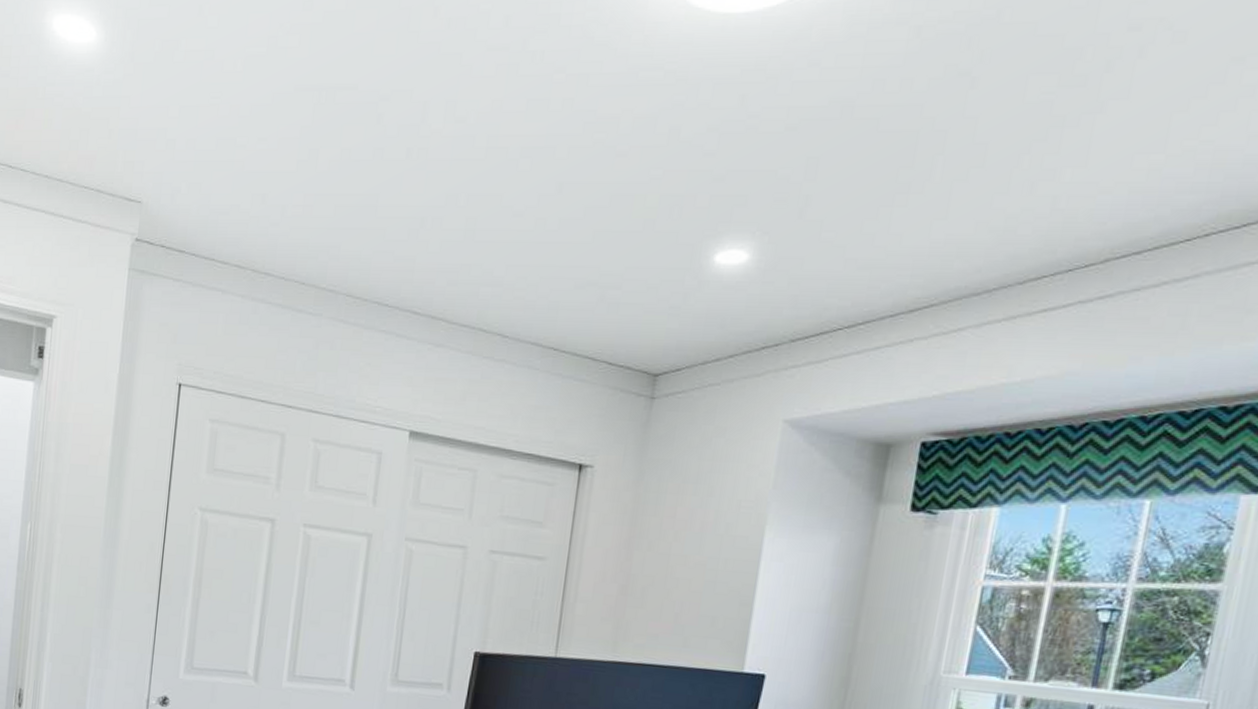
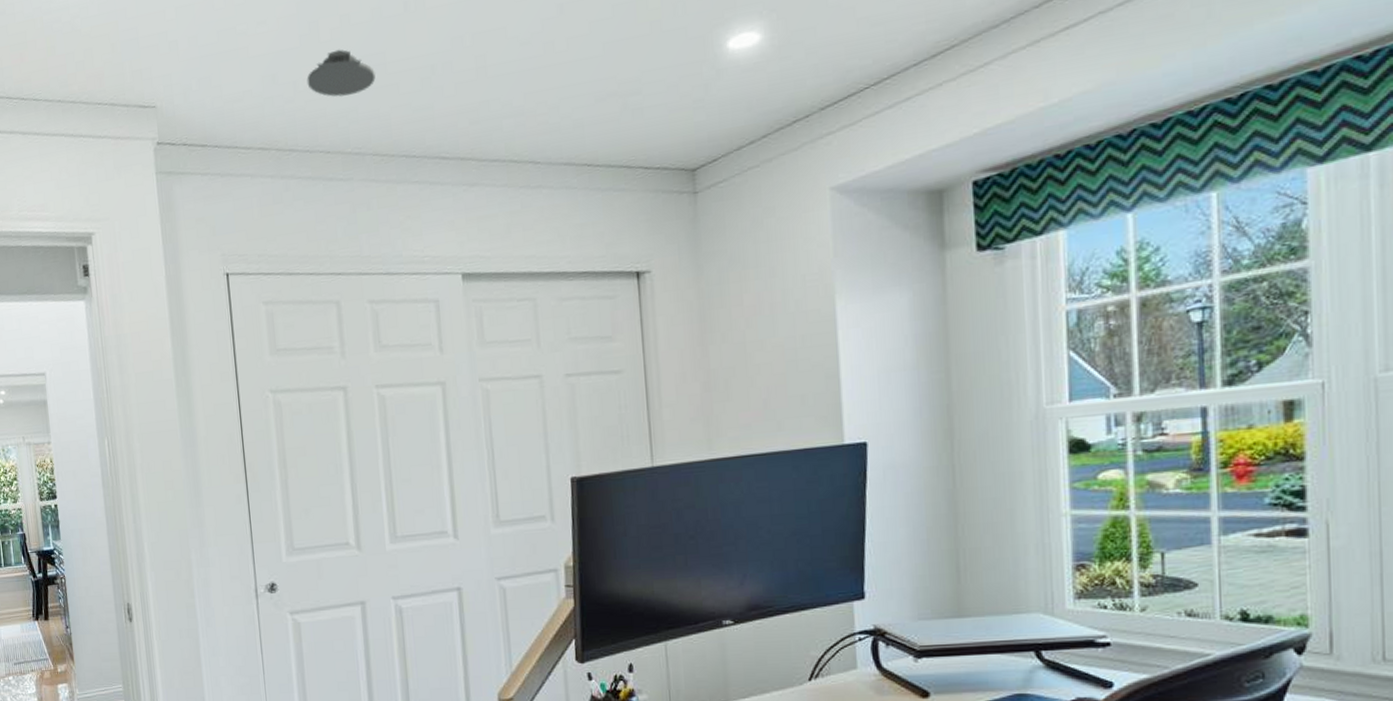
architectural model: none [295,182,365,230] -> present [307,49,376,97]

